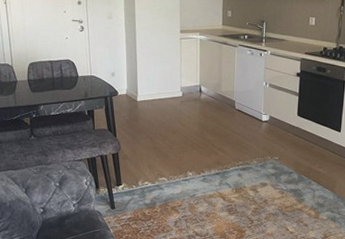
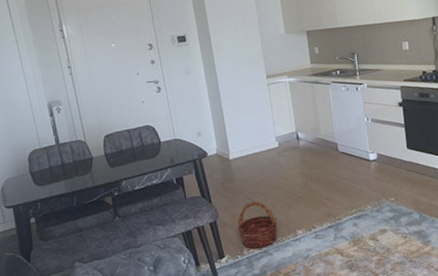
basket: none [136,141,172,182] -> present [237,201,278,249]

